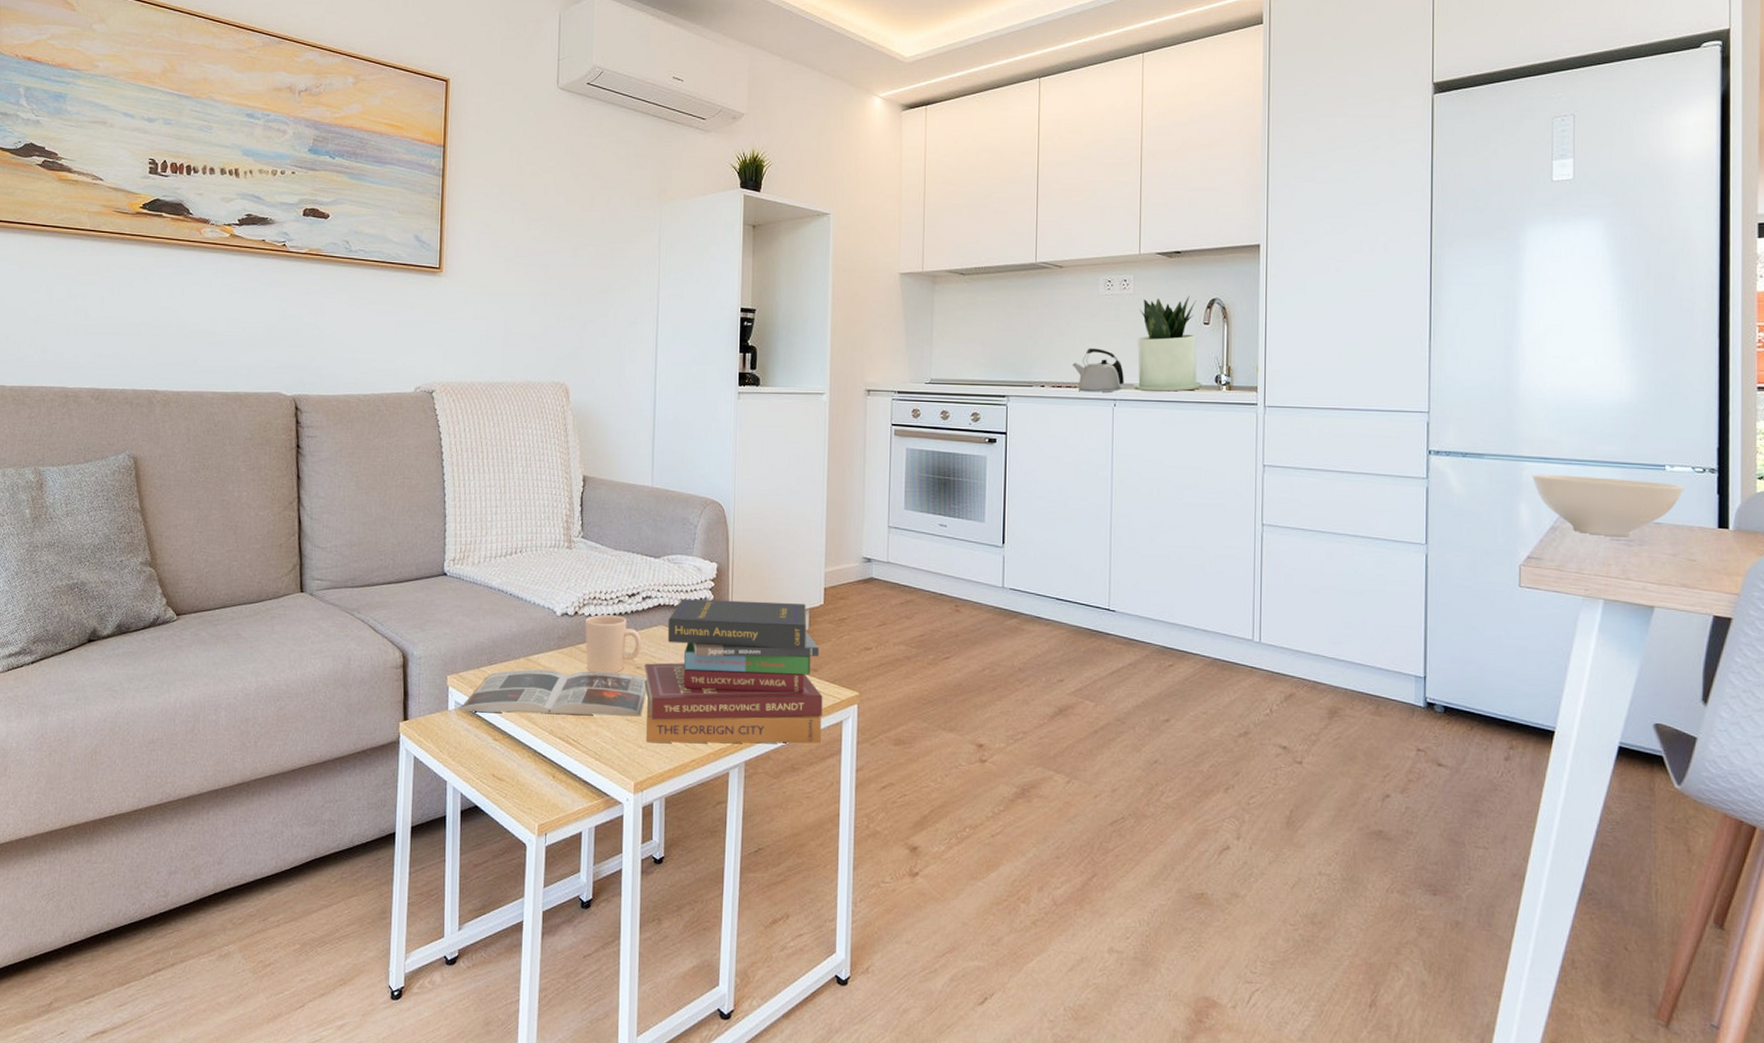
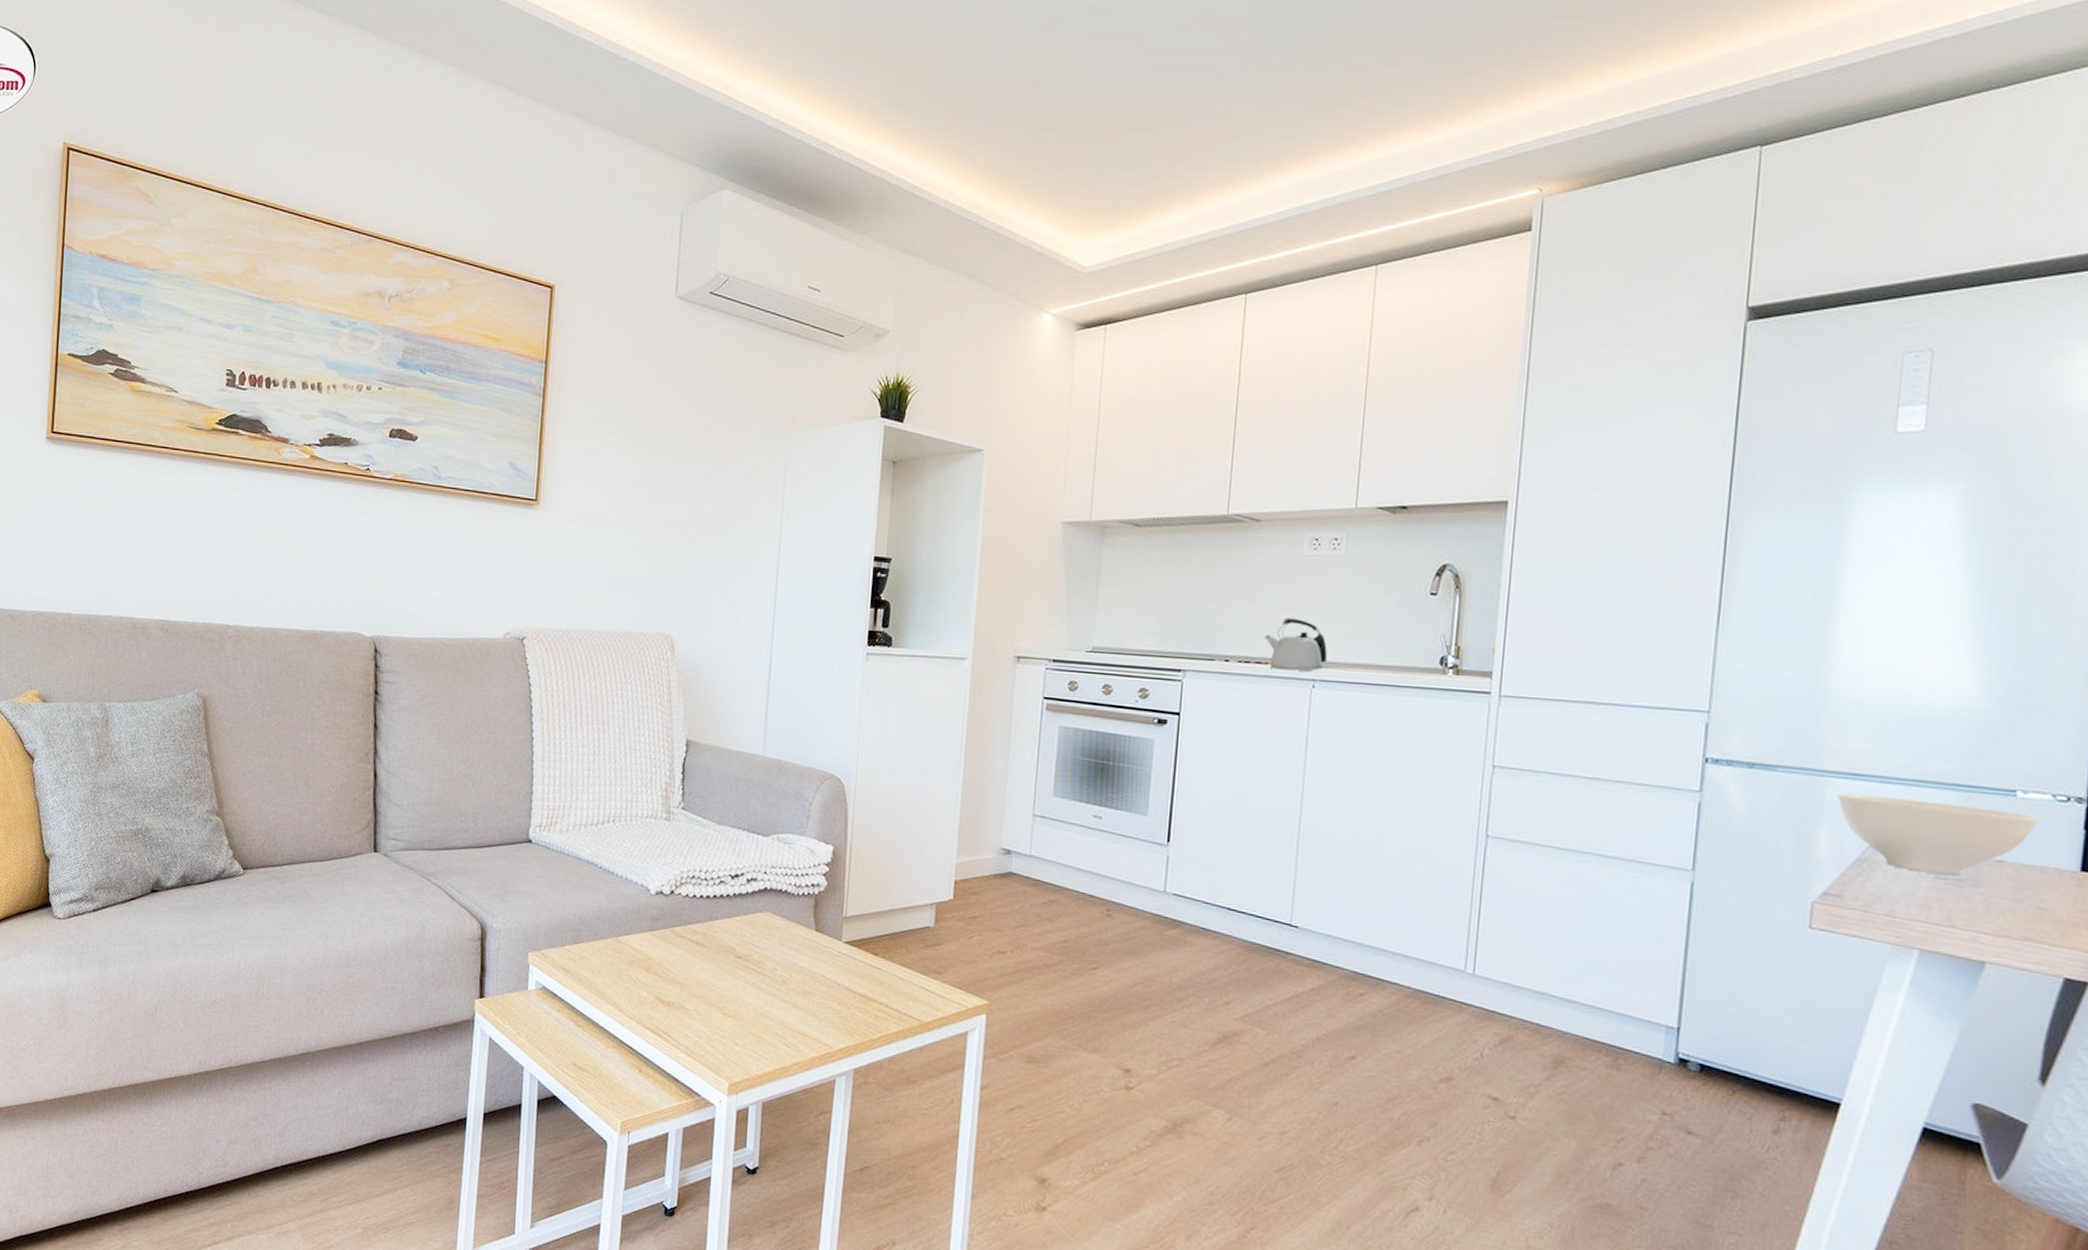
magazine: present [458,669,647,717] -> none [539,950,748,1011]
mug: present [585,615,642,673] -> none [681,895,744,962]
books: present [643,598,823,744] -> none [744,883,947,1055]
planter: present [1133,295,1203,393] -> none [1337,559,1425,675]

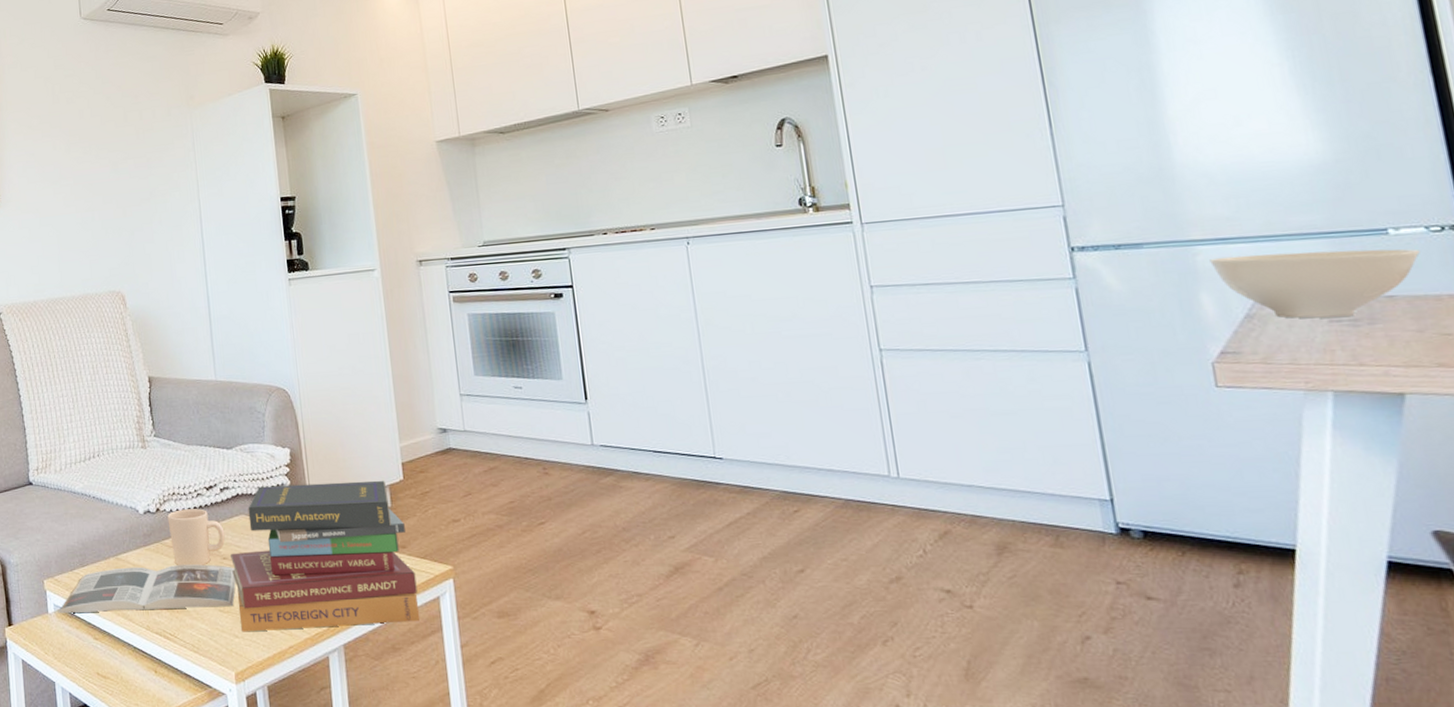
magazine: none [539,950,748,1011] -> present [58,564,236,614]
mug: none [681,895,744,962] -> present [167,508,226,566]
books: none [744,883,947,1055] -> present [229,480,421,632]
kettle: present [1265,618,1327,673] -> none [635,187,695,234]

